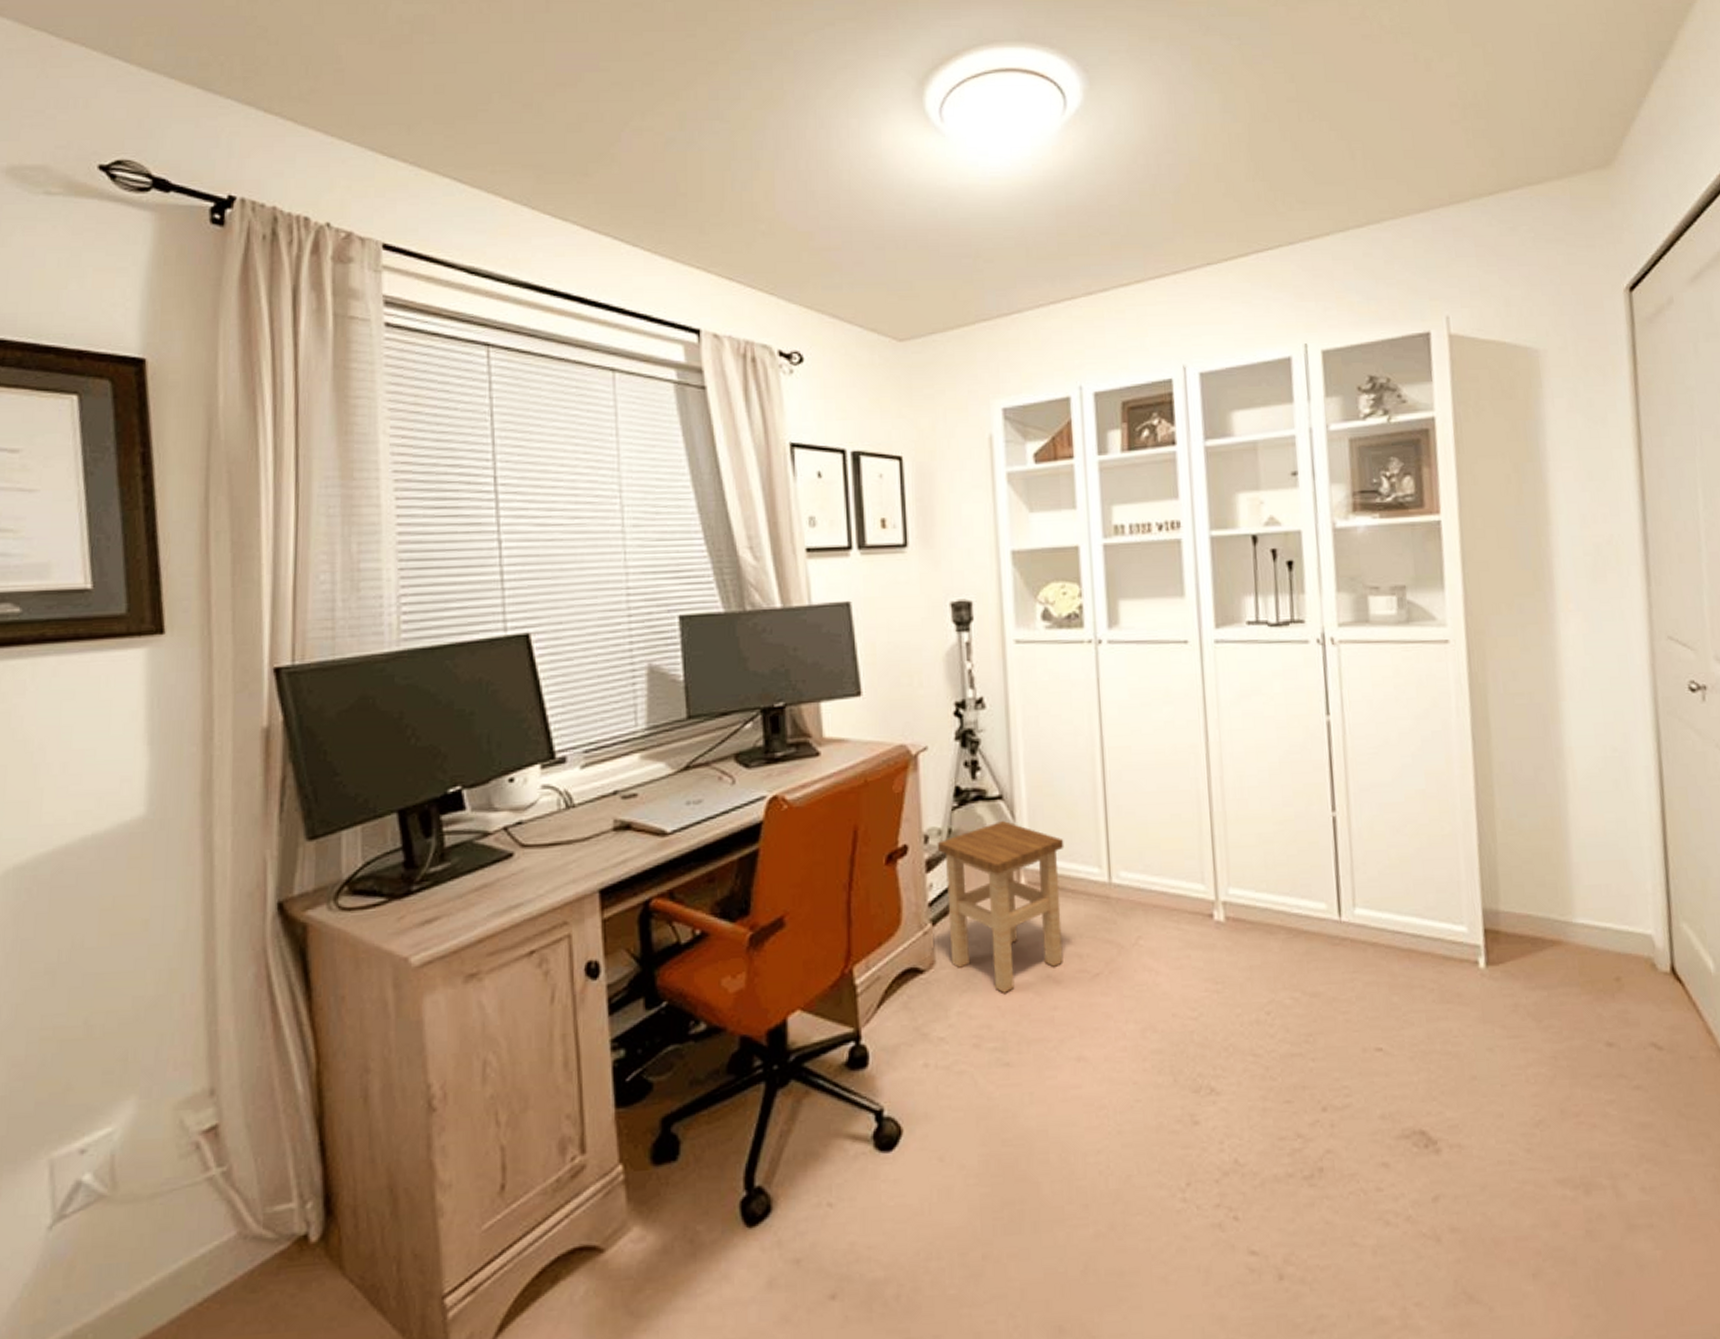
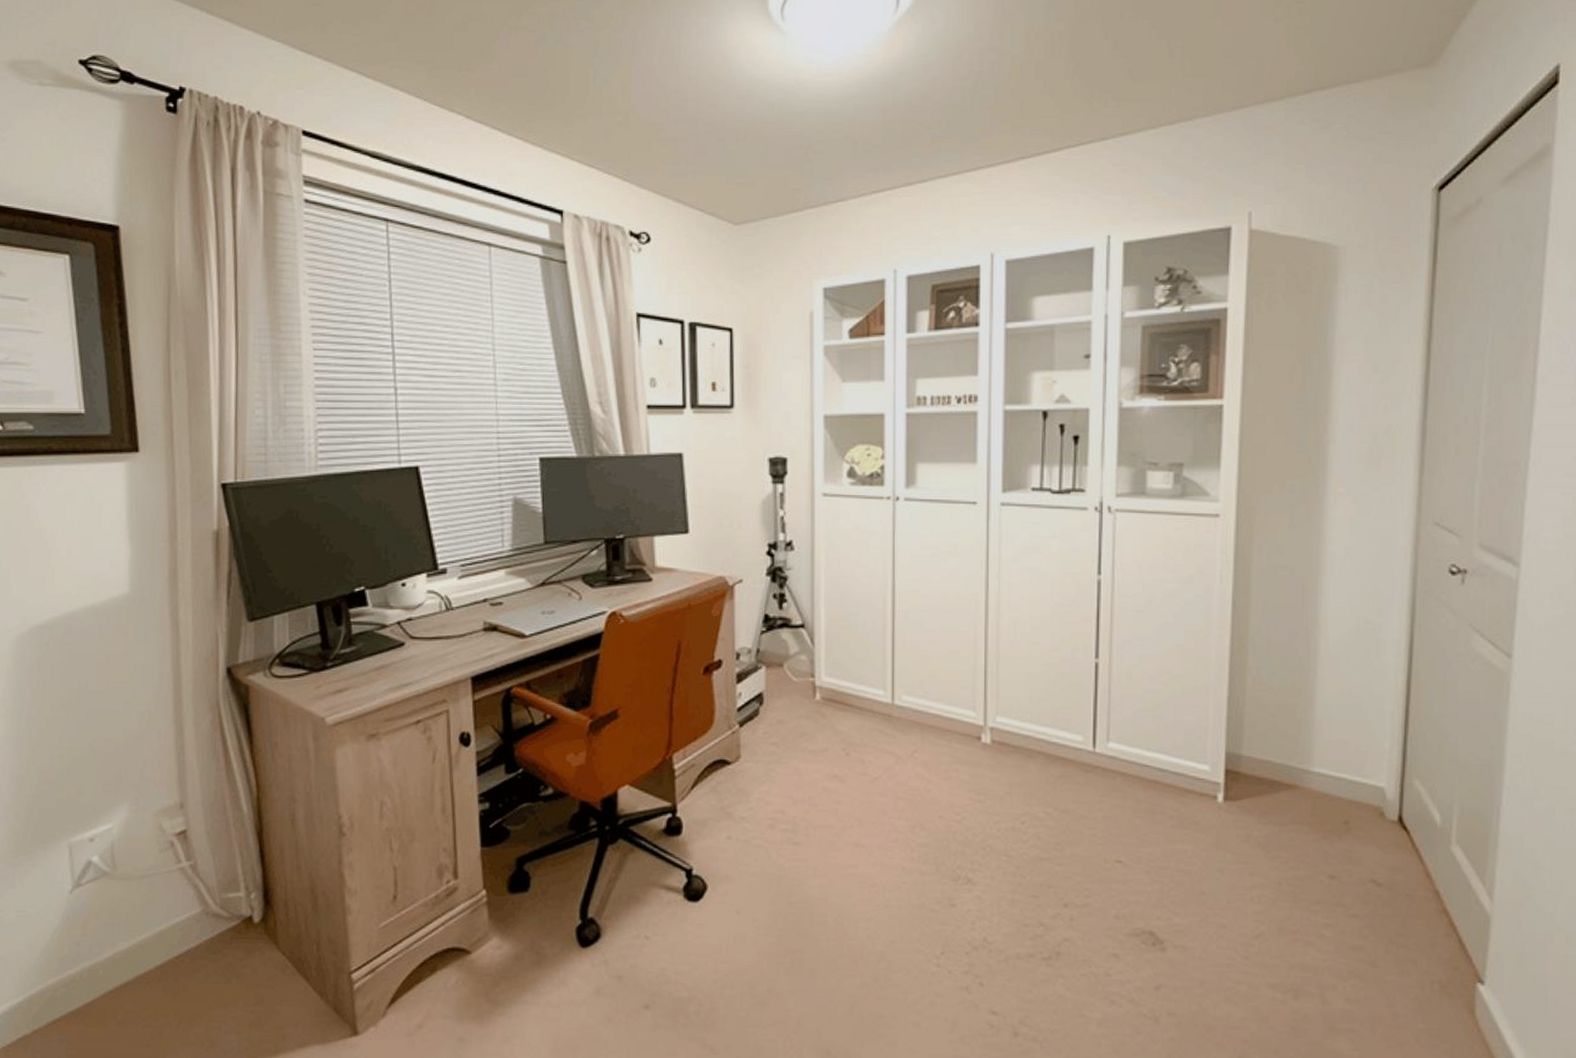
stool: present [937,821,1065,993] -> none [746,646,855,786]

